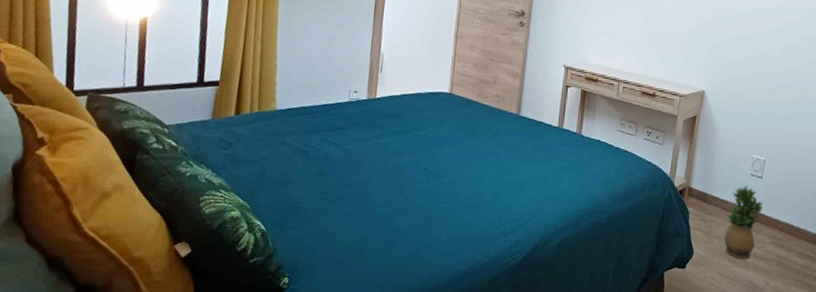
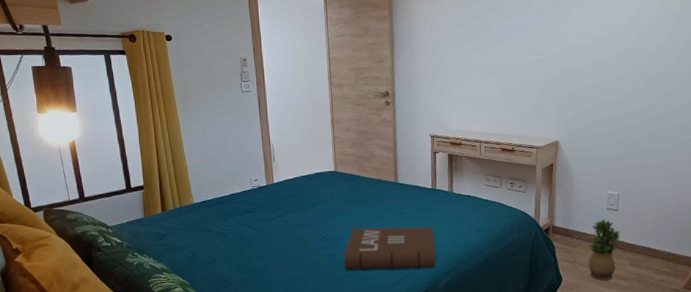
book: none [442,163,554,222] -> present [344,226,437,271]

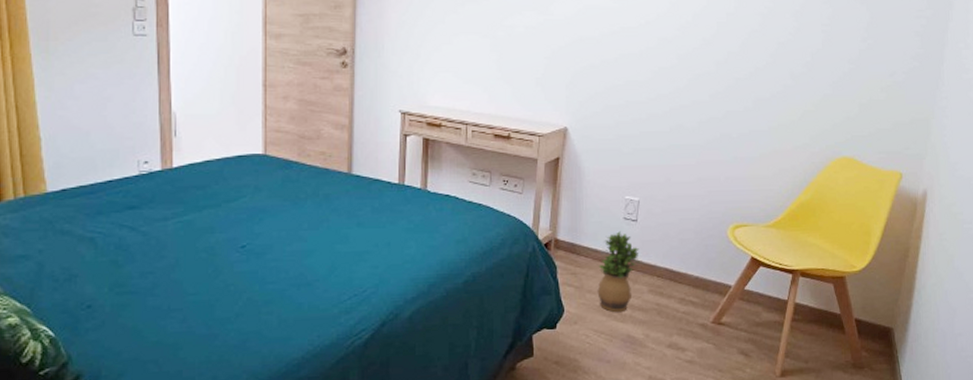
book: present [344,226,437,271] -> none [269,235,401,295]

